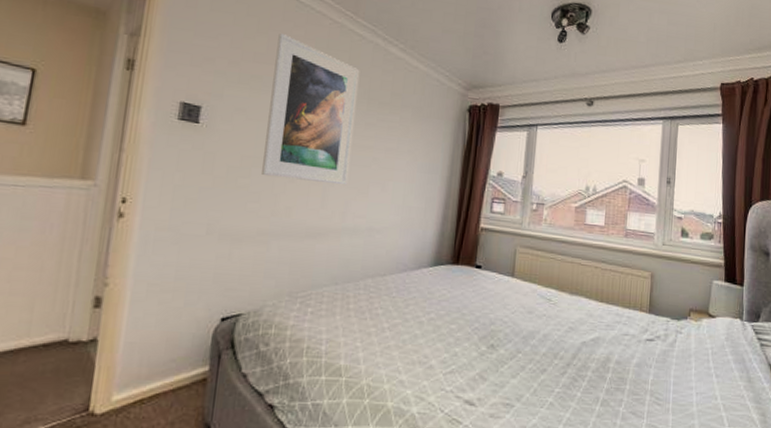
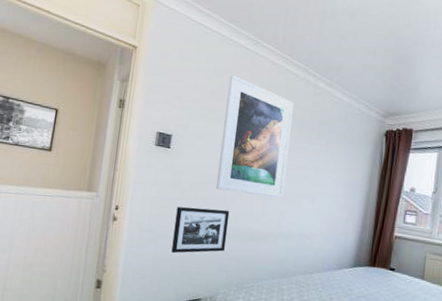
picture frame: none [201,198,280,258] -> present [171,207,230,254]

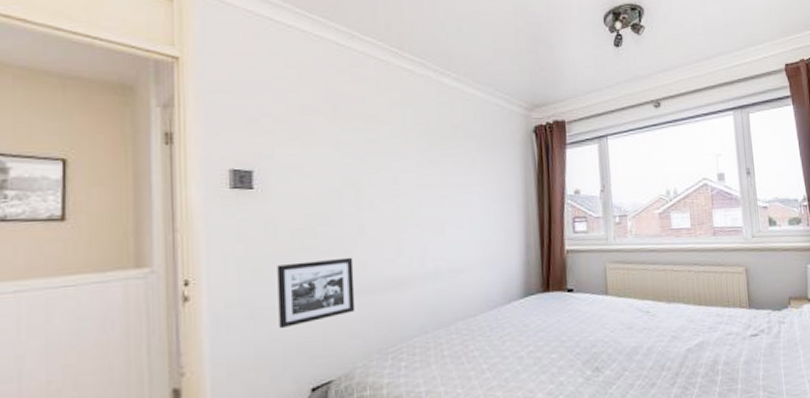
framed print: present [216,74,294,198] -> none [323,80,420,233]

